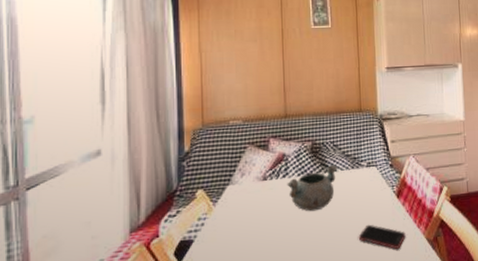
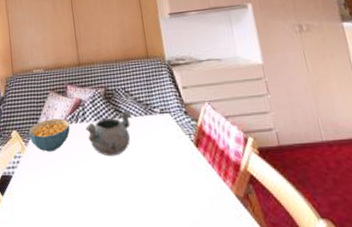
cereal bowl: none [218,174,269,211] -> present [28,118,70,152]
cell phone: present [358,224,406,249] -> none [159,173,211,203]

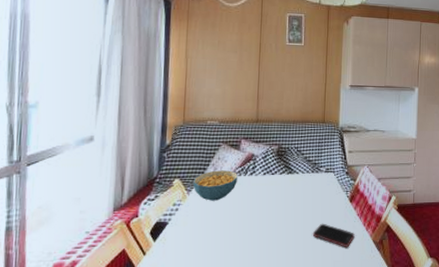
decorative bowl: present [85,111,132,157] -> none [253,168,300,207]
cell phone: none [159,173,211,203] -> present [312,223,355,247]

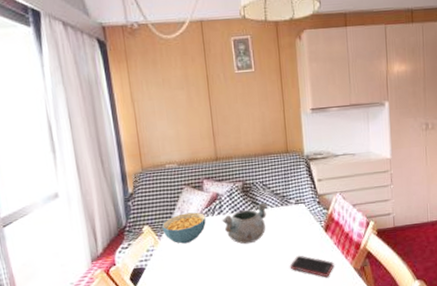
decorative bowl: none [253,168,300,207] -> present [222,202,268,244]

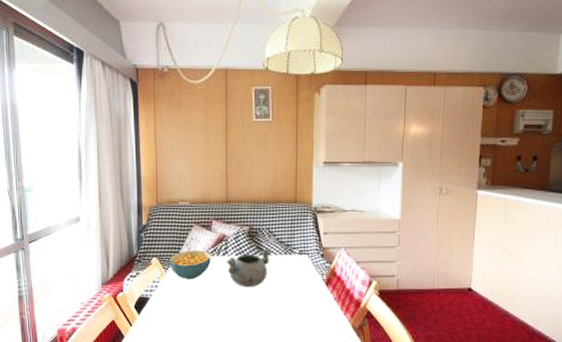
cell phone: present [289,255,334,277] -> none [287,305,332,331]

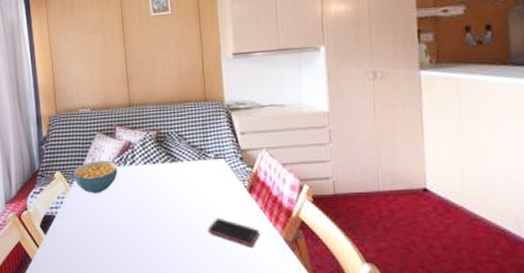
decorative bowl: present [226,249,272,288] -> none [134,155,184,200]
cell phone: none [287,305,332,331] -> present [207,217,260,246]

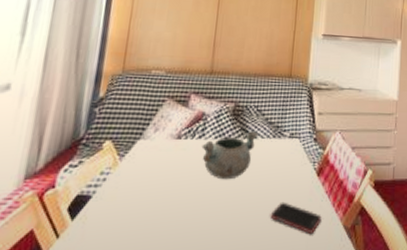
cereal bowl: present [73,160,118,193] -> none [127,131,183,170]
decorative bowl: none [134,155,184,200] -> present [201,131,259,180]

